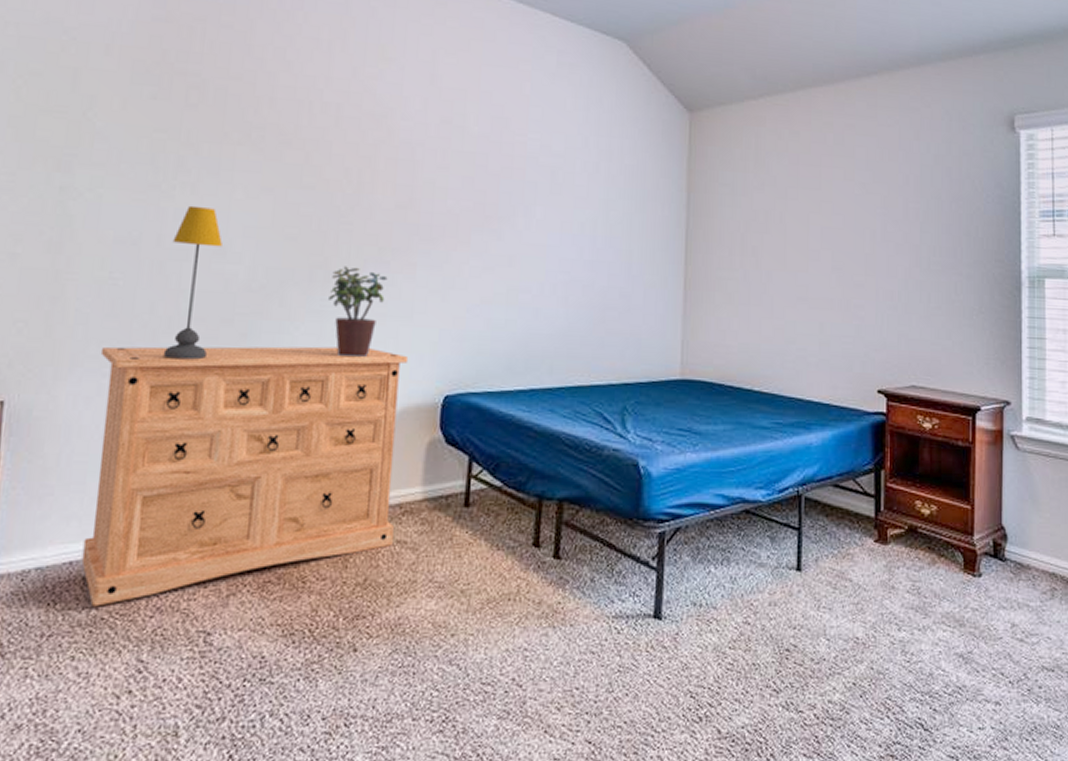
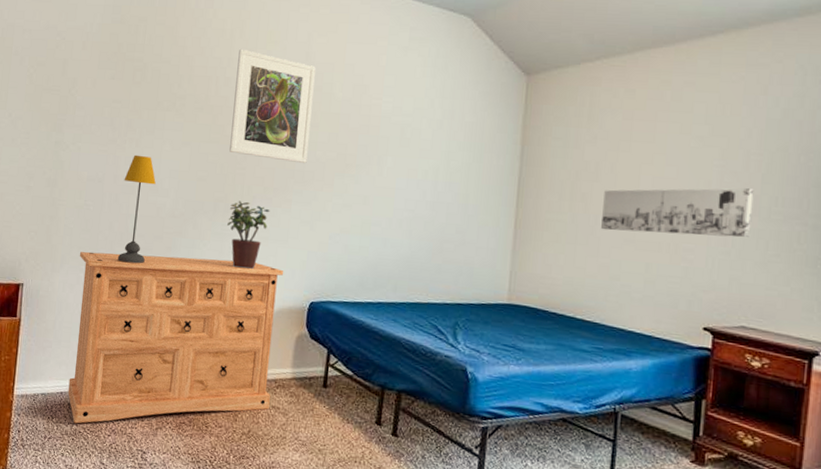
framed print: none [330,65,443,216] -> present [229,48,316,164]
wall art: none [774,237,914,291] -> present [601,188,754,238]

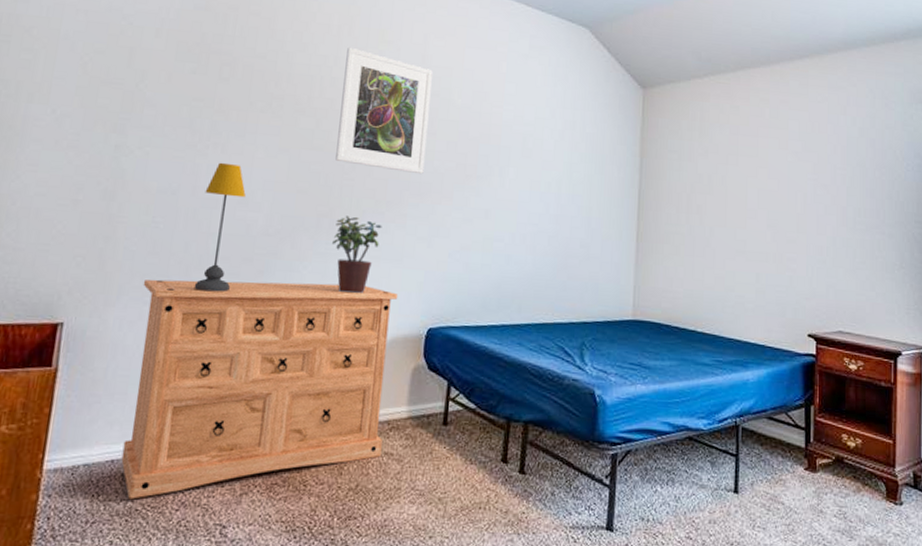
wall art: present [601,188,754,238] -> none [716,200,841,247]

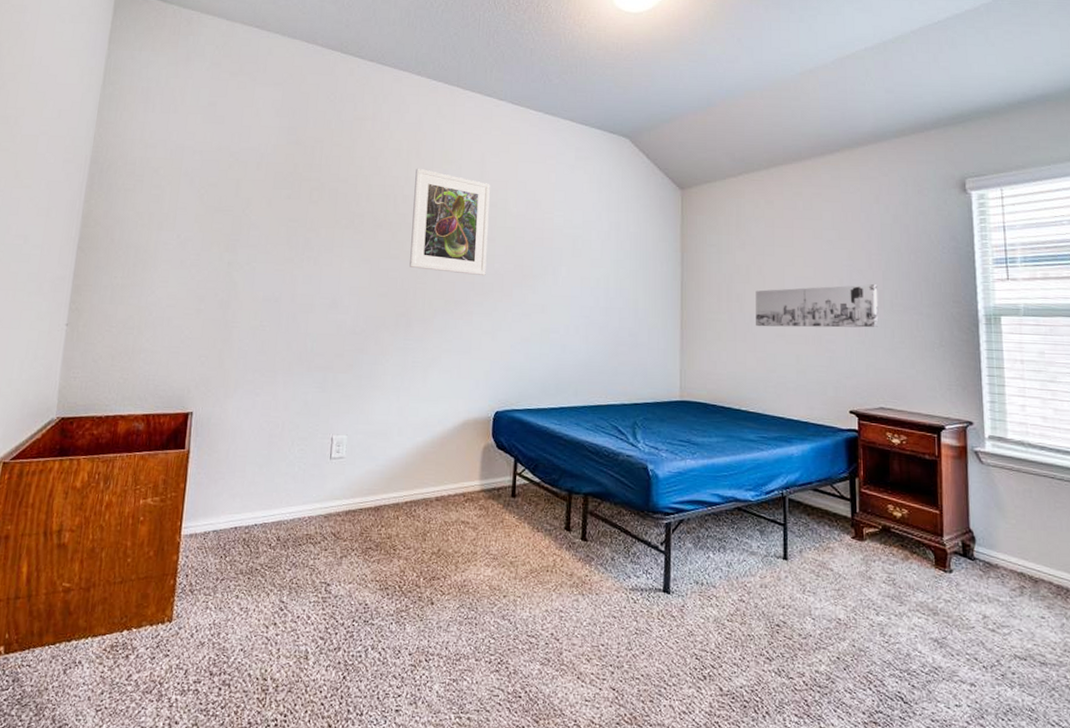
dresser: present [121,279,399,500] -> none [243,374,468,561]
table lamp: present [194,162,246,292] -> none [296,273,335,384]
potted plant: present [332,215,382,294] -> none [410,315,452,383]
wall art: none [716,200,841,247] -> present [756,284,878,328]

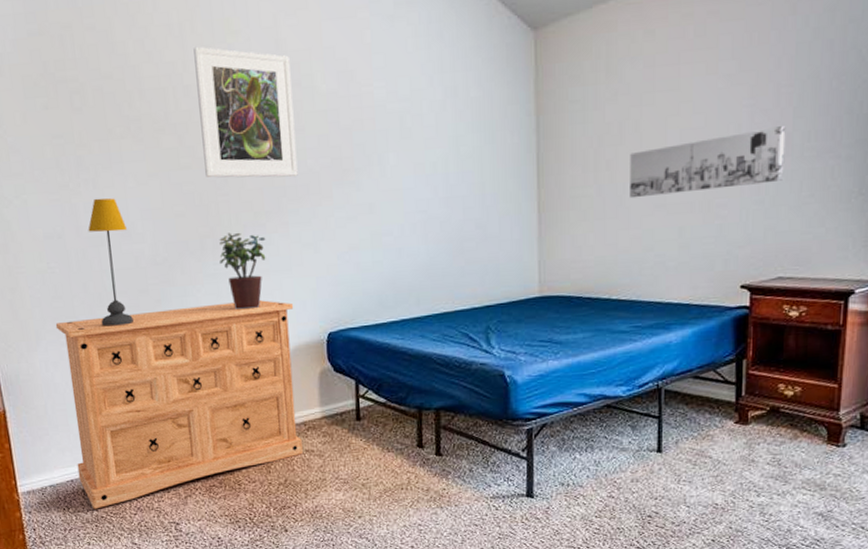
dresser: none [243,374,468,561] -> present [55,300,303,509]
table lamp: none [296,273,335,384] -> present [88,198,134,327]
potted plant: none [410,315,452,383] -> present [219,233,266,310]

